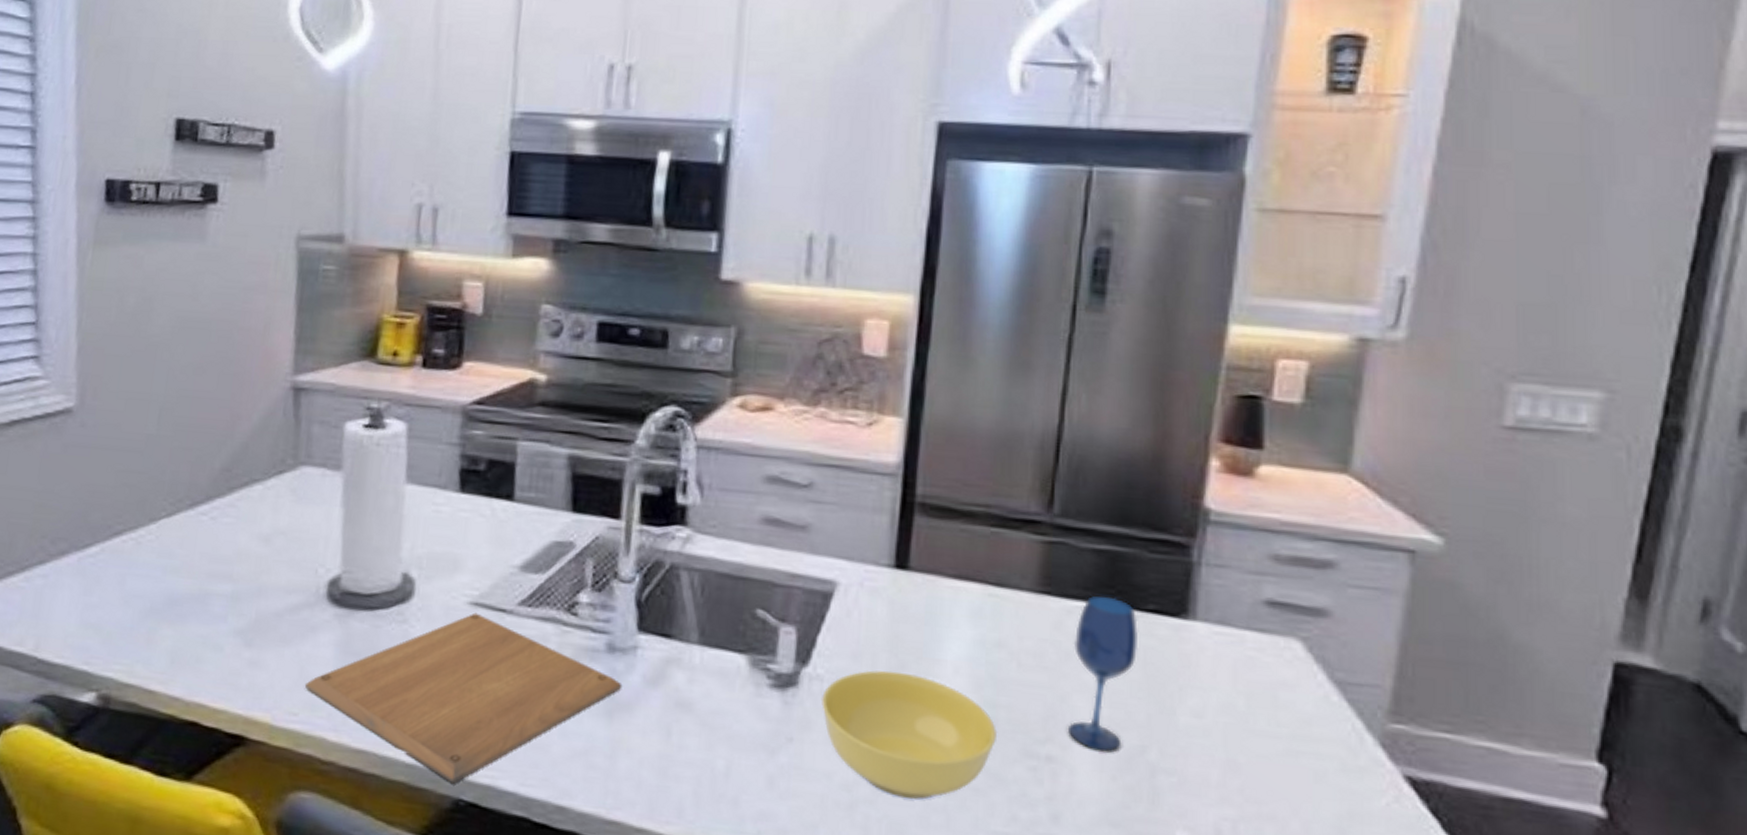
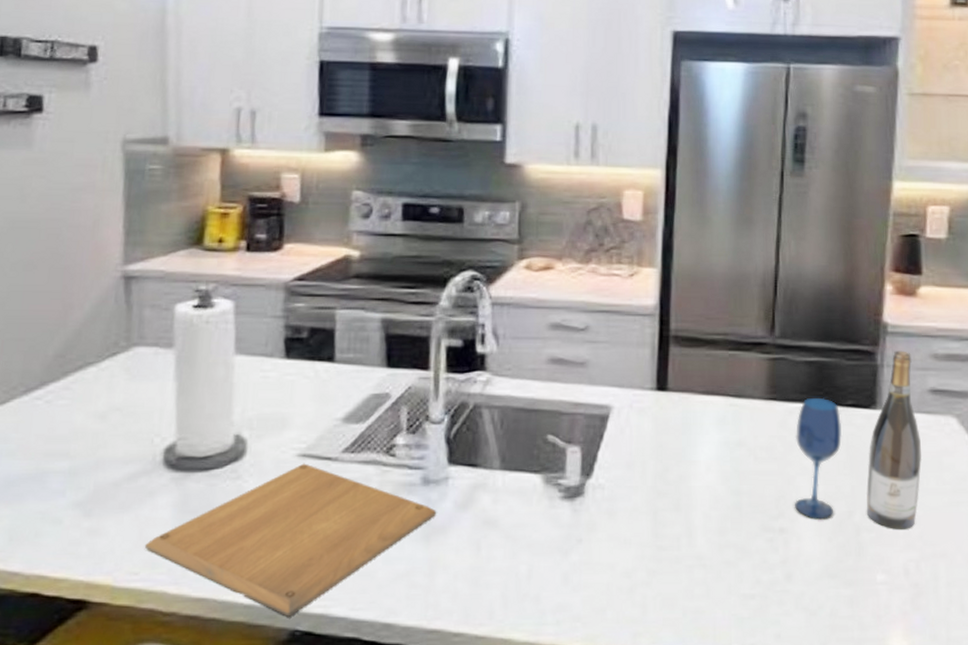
bowl: present [822,670,997,799] -> none [604,474,741,576]
wine bottle: none [1166,546,1250,778] -> present [866,350,923,529]

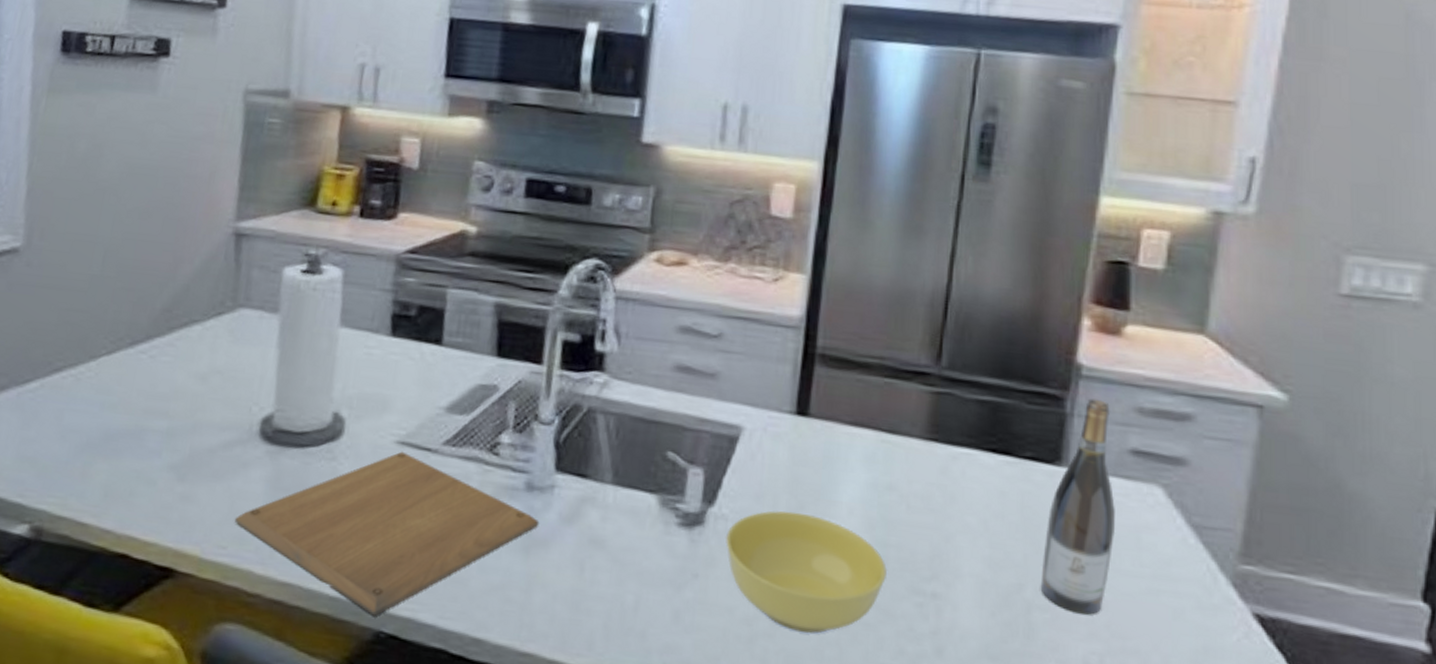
bowl: none [604,474,741,576] -> present [726,511,887,633]
wineglass: present [795,397,843,518] -> none [952,442,1017,589]

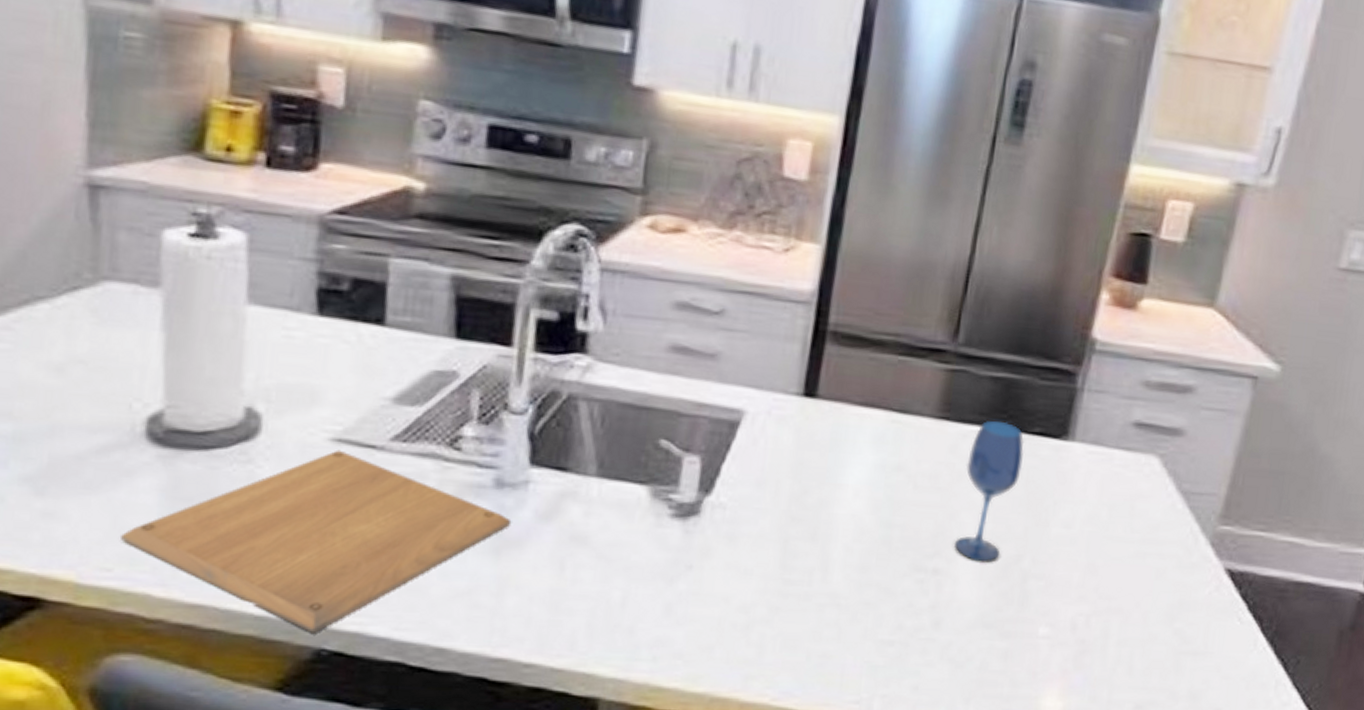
bowl: present [726,511,887,633] -> none [723,496,890,616]
wineglass: none [952,442,1017,589] -> present [955,420,1025,562]
wine bottle: present [1040,398,1116,615] -> none [1037,373,1119,580]

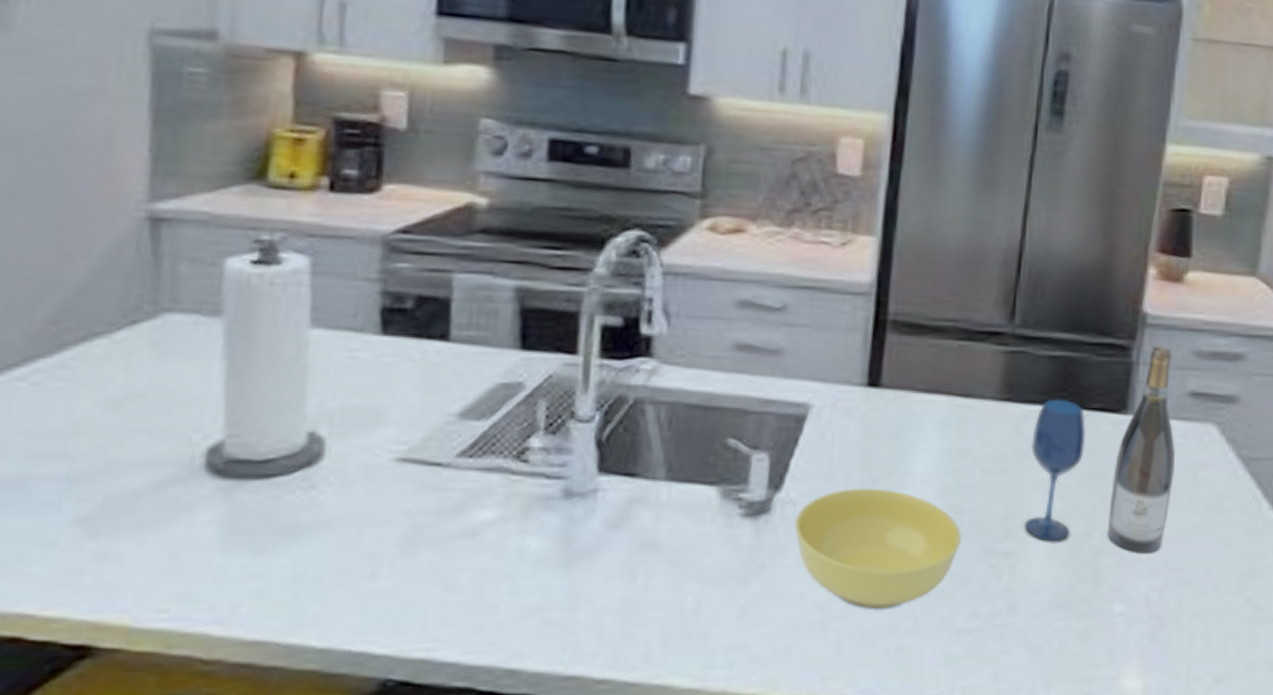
chopping board: present [121,449,512,633] -> none [178,469,581,663]
bowl: none [723,496,890,616] -> present [795,488,961,609]
wine bottle: none [1037,373,1119,580] -> present [1107,346,1176,553]

